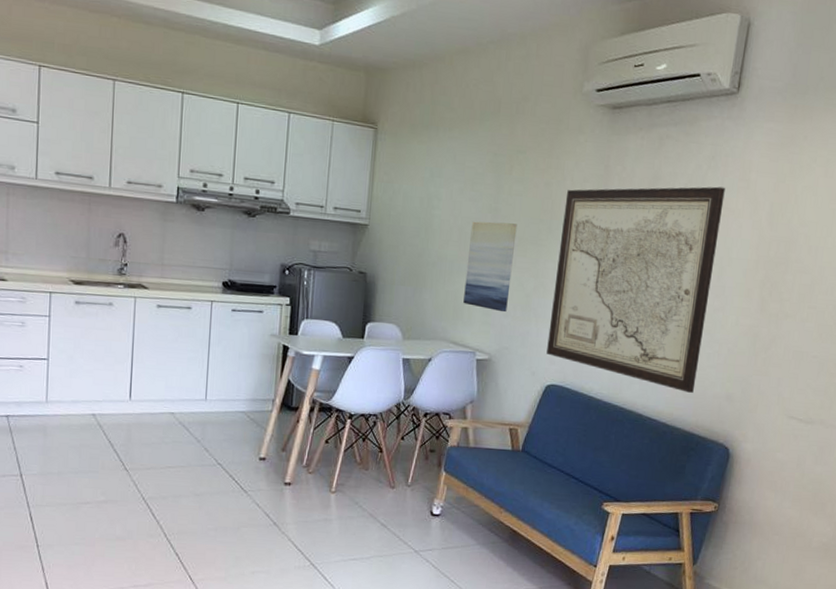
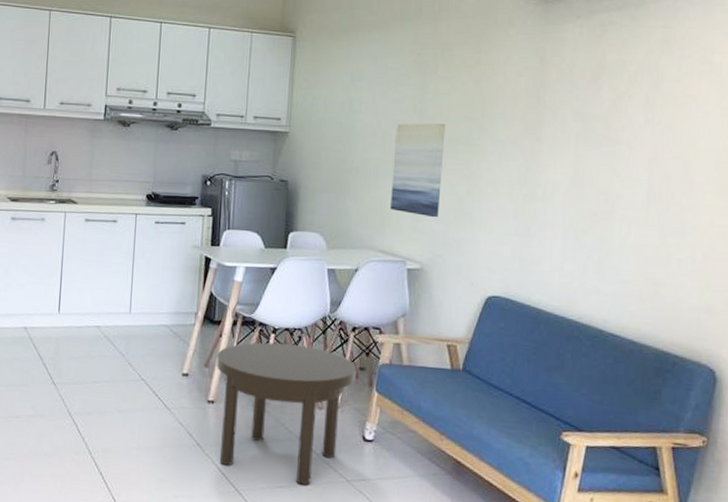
side table: none [293,427,427,557] -> present [216,342,357,485]
wall art: present [546,186,725,393] -> none [485,72,684,305]

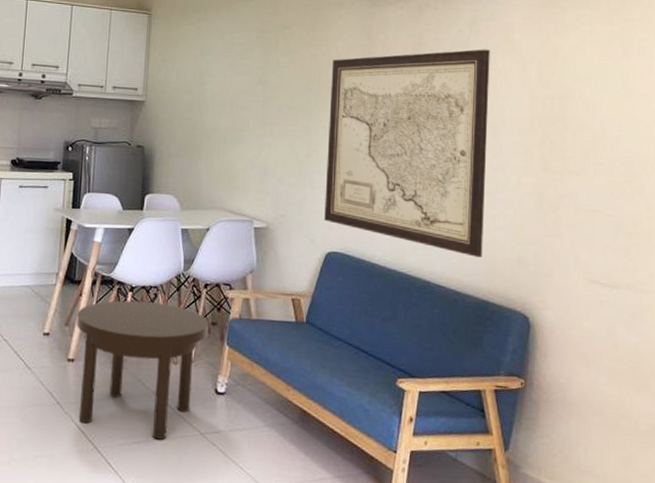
wall art: present [390,123,446,218] -> none [238,93,287,180]
wall art: none [485,72,684,305] -> present [324,49,490,257]

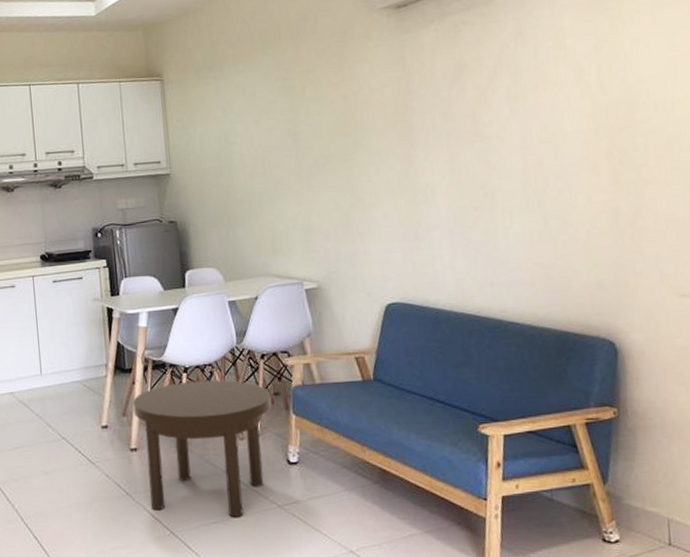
wall art: present [324,49,490,257] -> none [366,60,557,287]

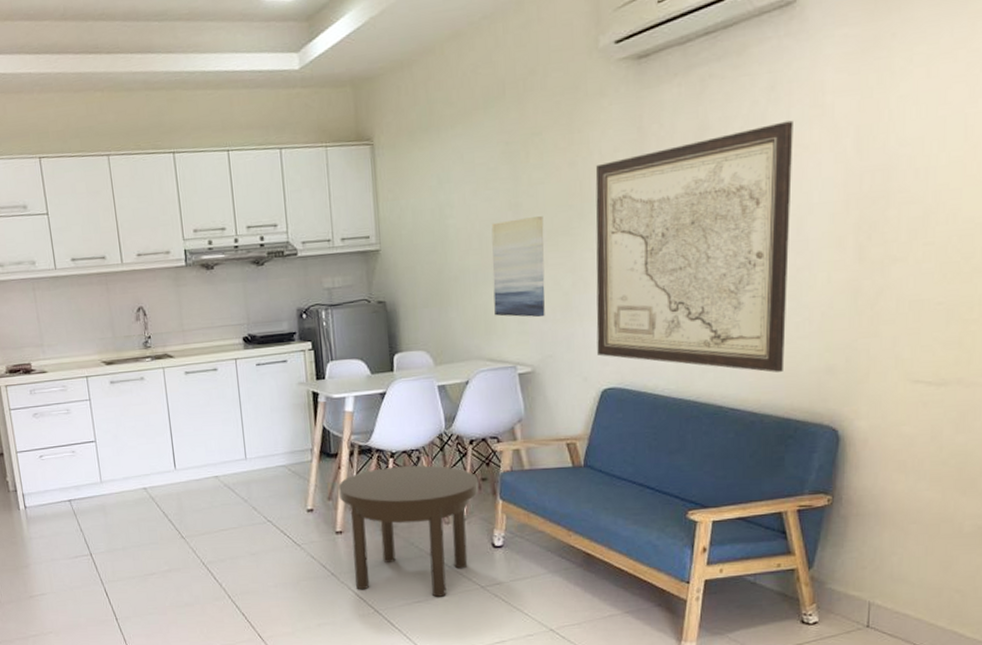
wall art: none [273,143,328,236] -> present [491,216,545,318]
wall art: none [366,60,557,287] -> present [595,120,793,373]

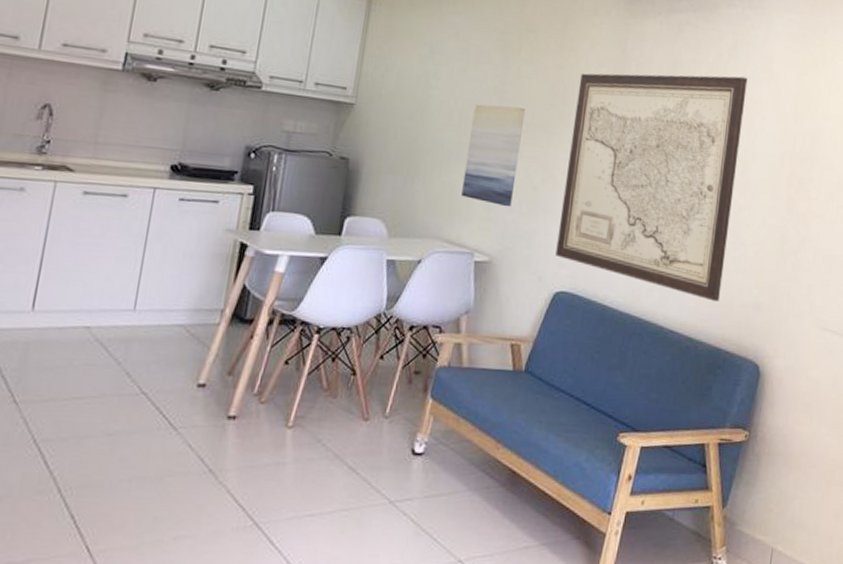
side table: present [338,465,479,597] -> none [236,344,411,511]

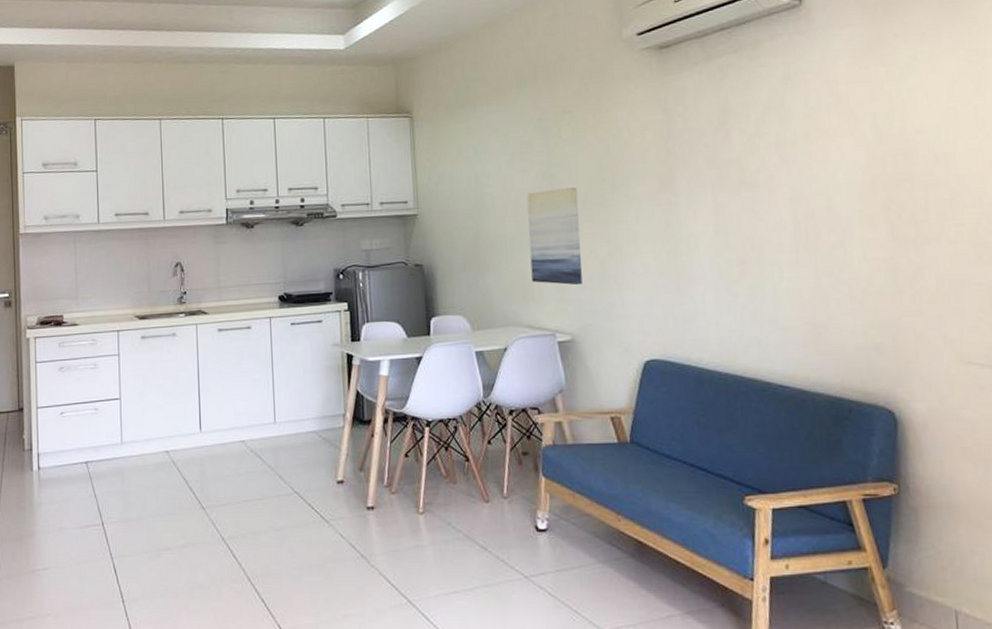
wall art: present [555,73,748,301] -> none [625,107,830,349]

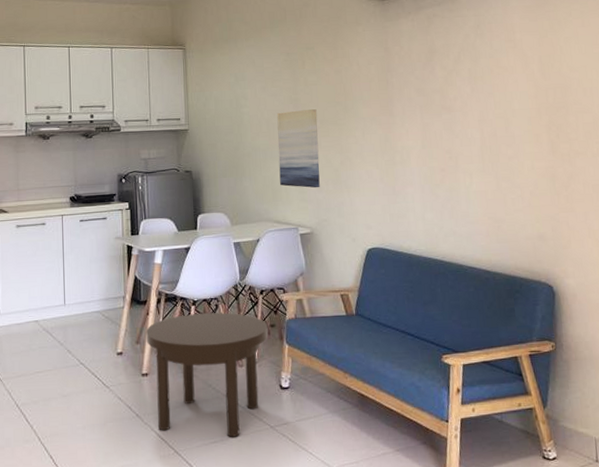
side table: none [370,435,520,587] -> present [146,312,269,437]

